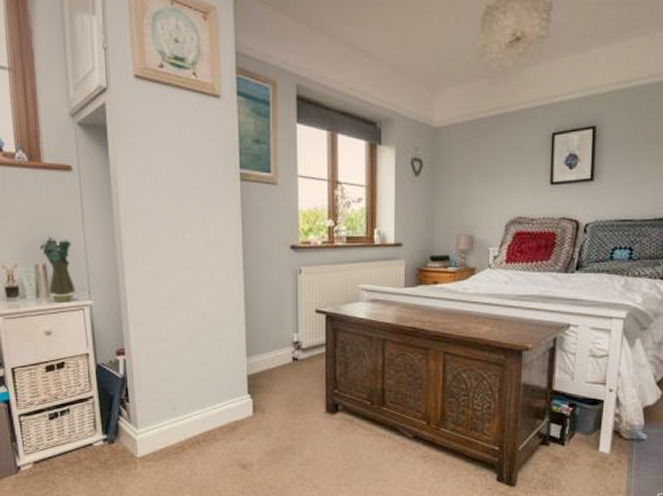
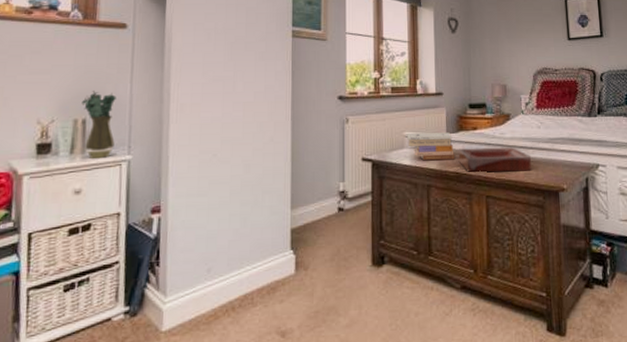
books: none [363,285,413,315] -> present [407,132,456,161]
decorative tray: none [416,303,496,329] -> present [458,147,532,173]

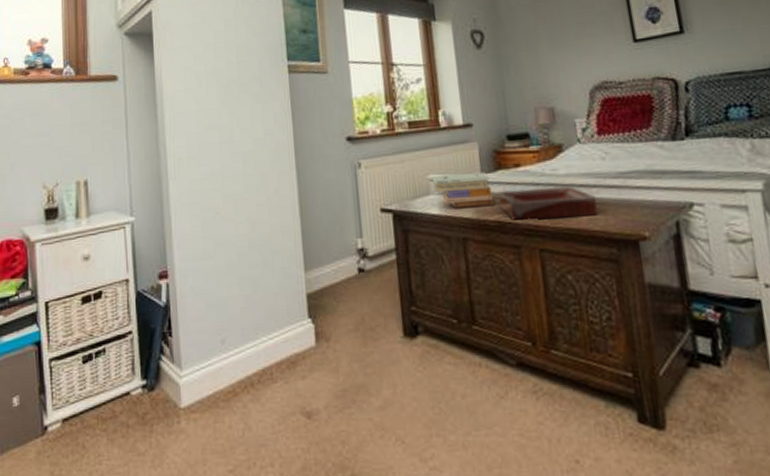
vase: present [81,91,116,158] -> none [82,150,117,222]

